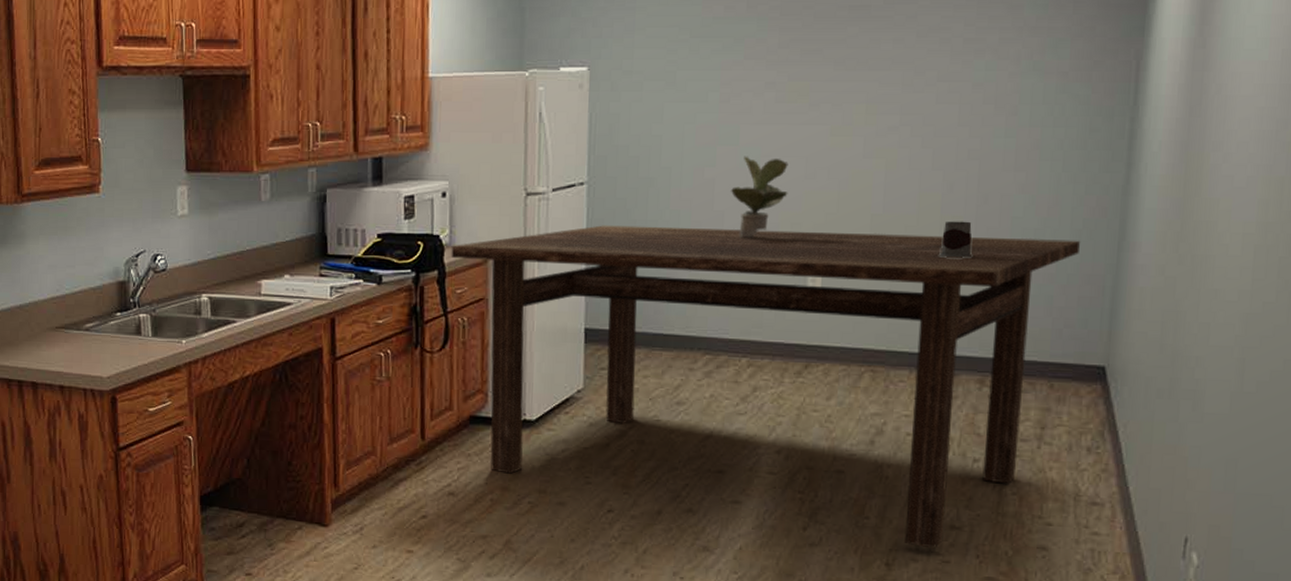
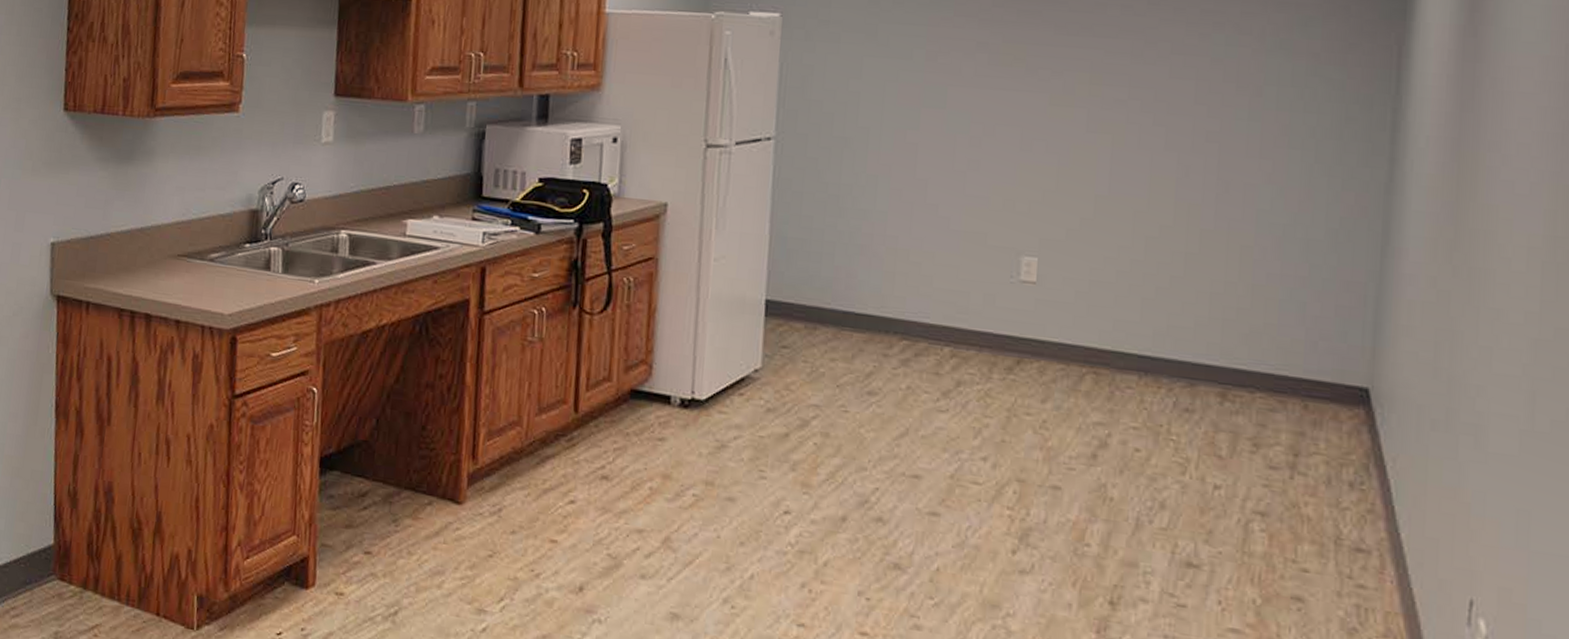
dining table: present [451,225,1081,549] -> none [619,185,1338,589]
potted plant: present [731,156,788,238] -> none [936,121,1002,212]
mug: present [939,221,973,258] -> none [1173,208,1212,252]

